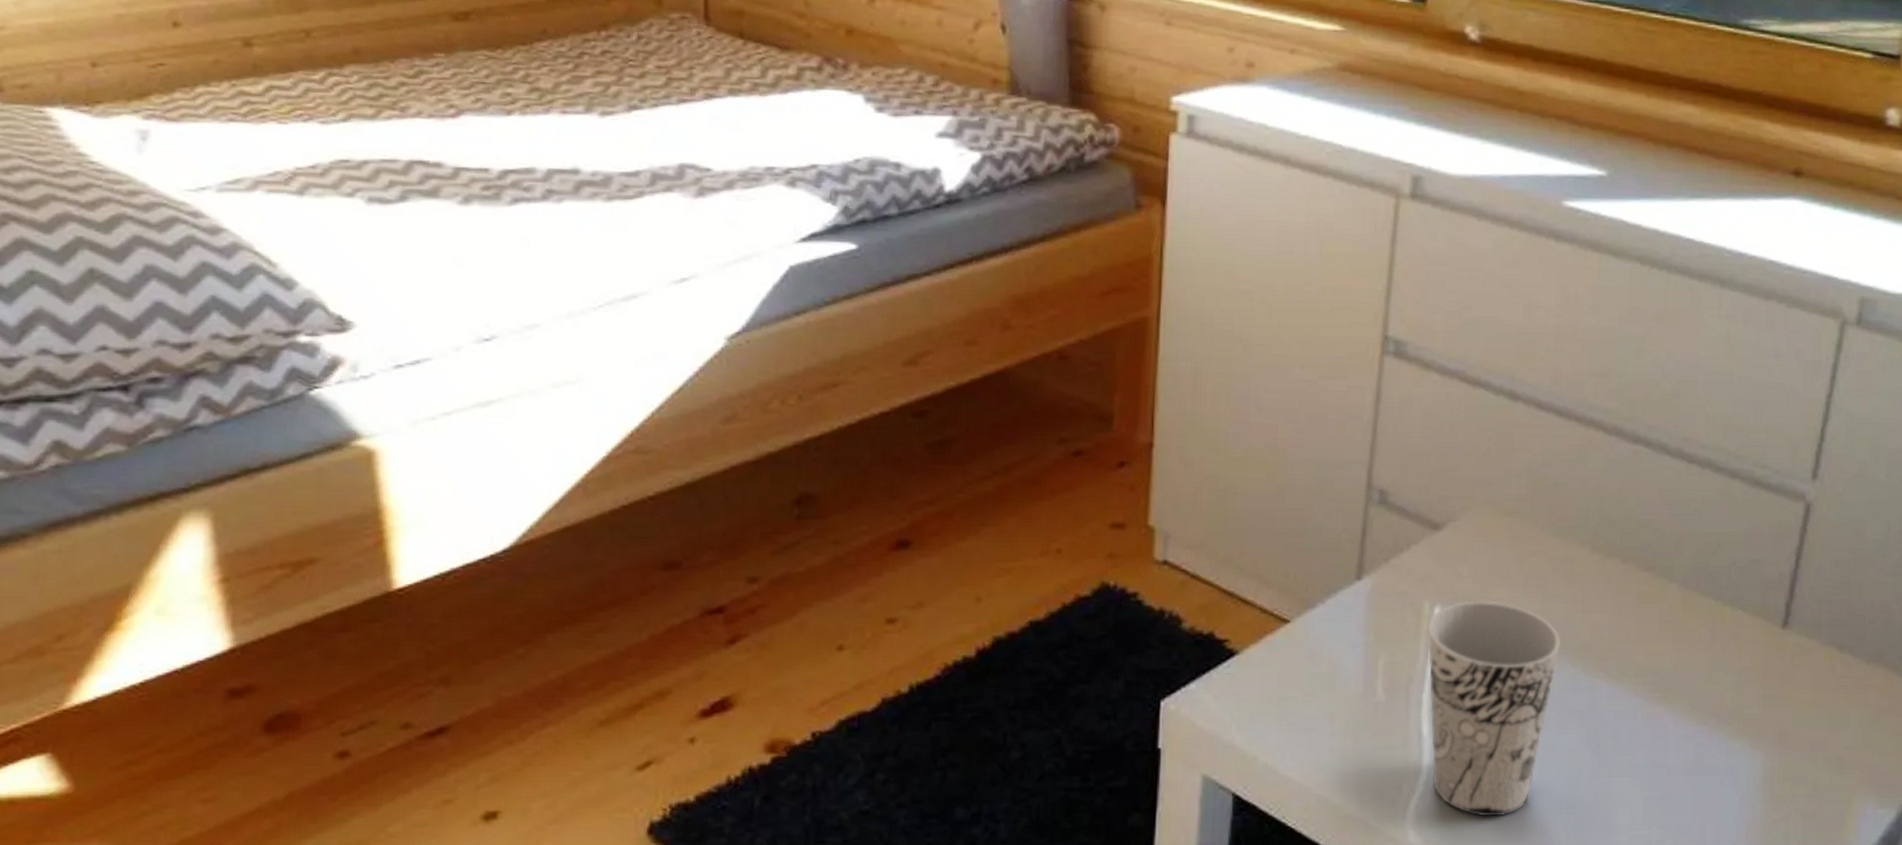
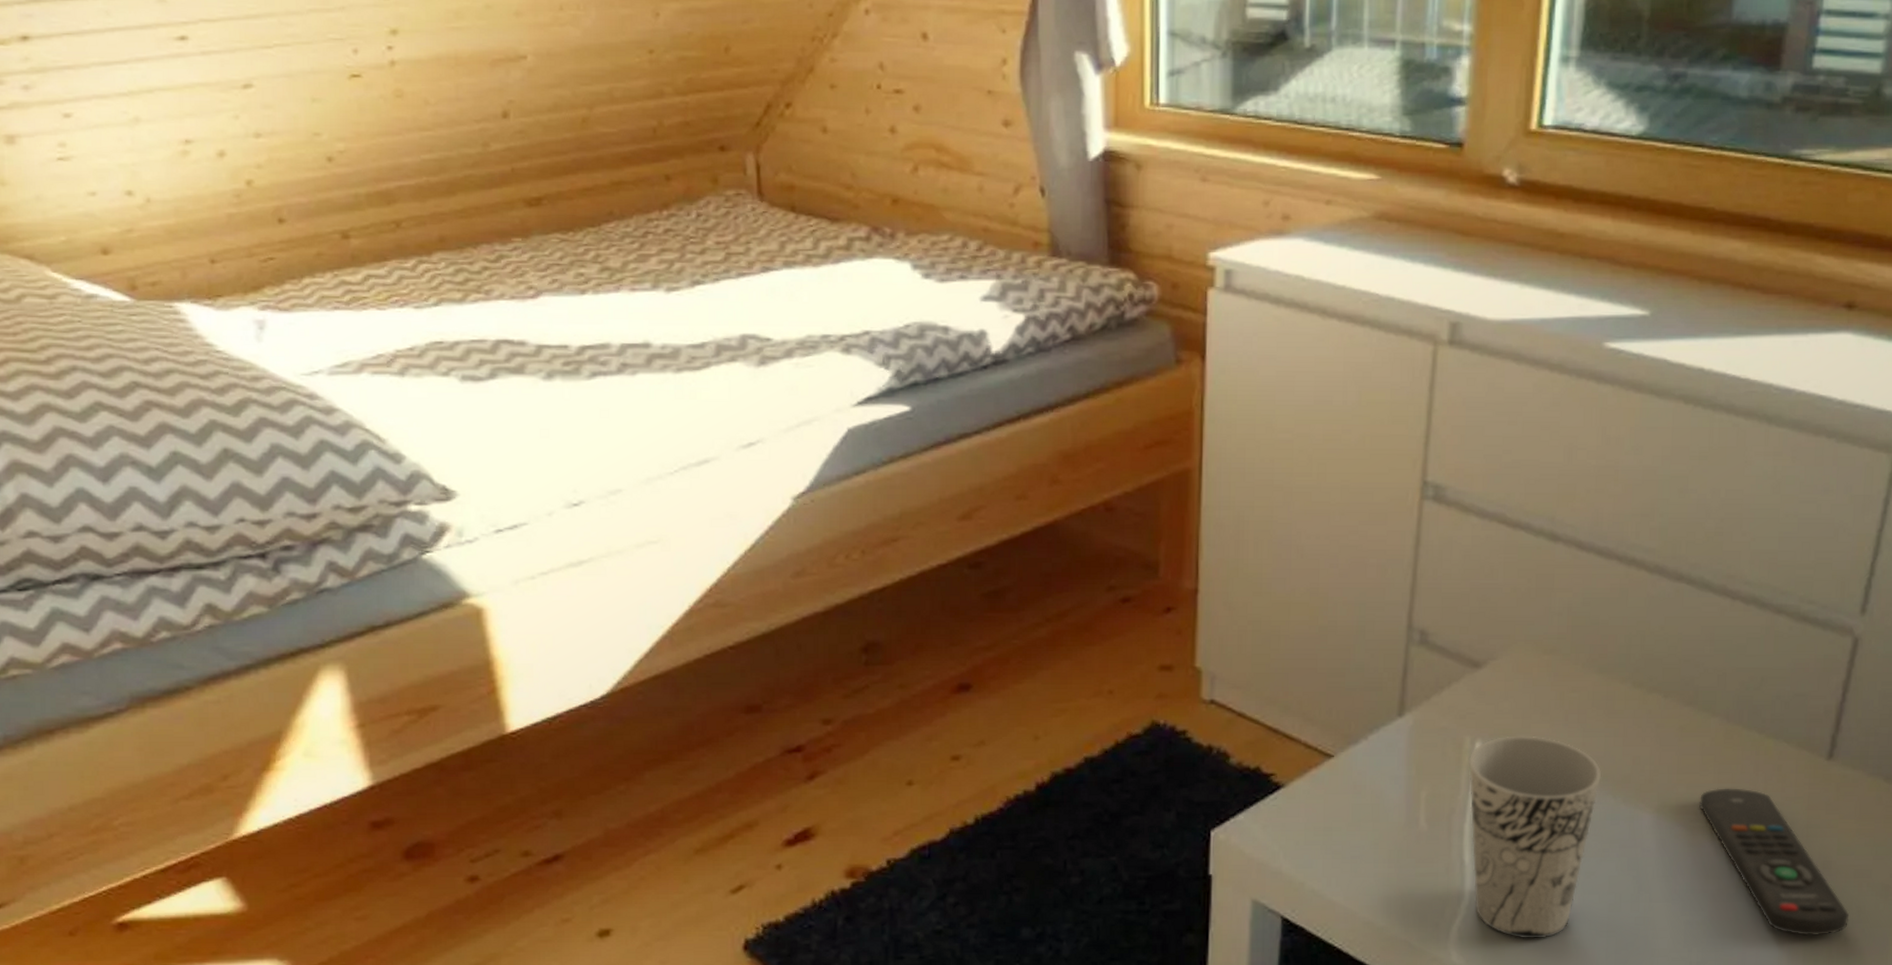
remote control: none [1657,657,1806,811] -> present [1698,788,1850,936]

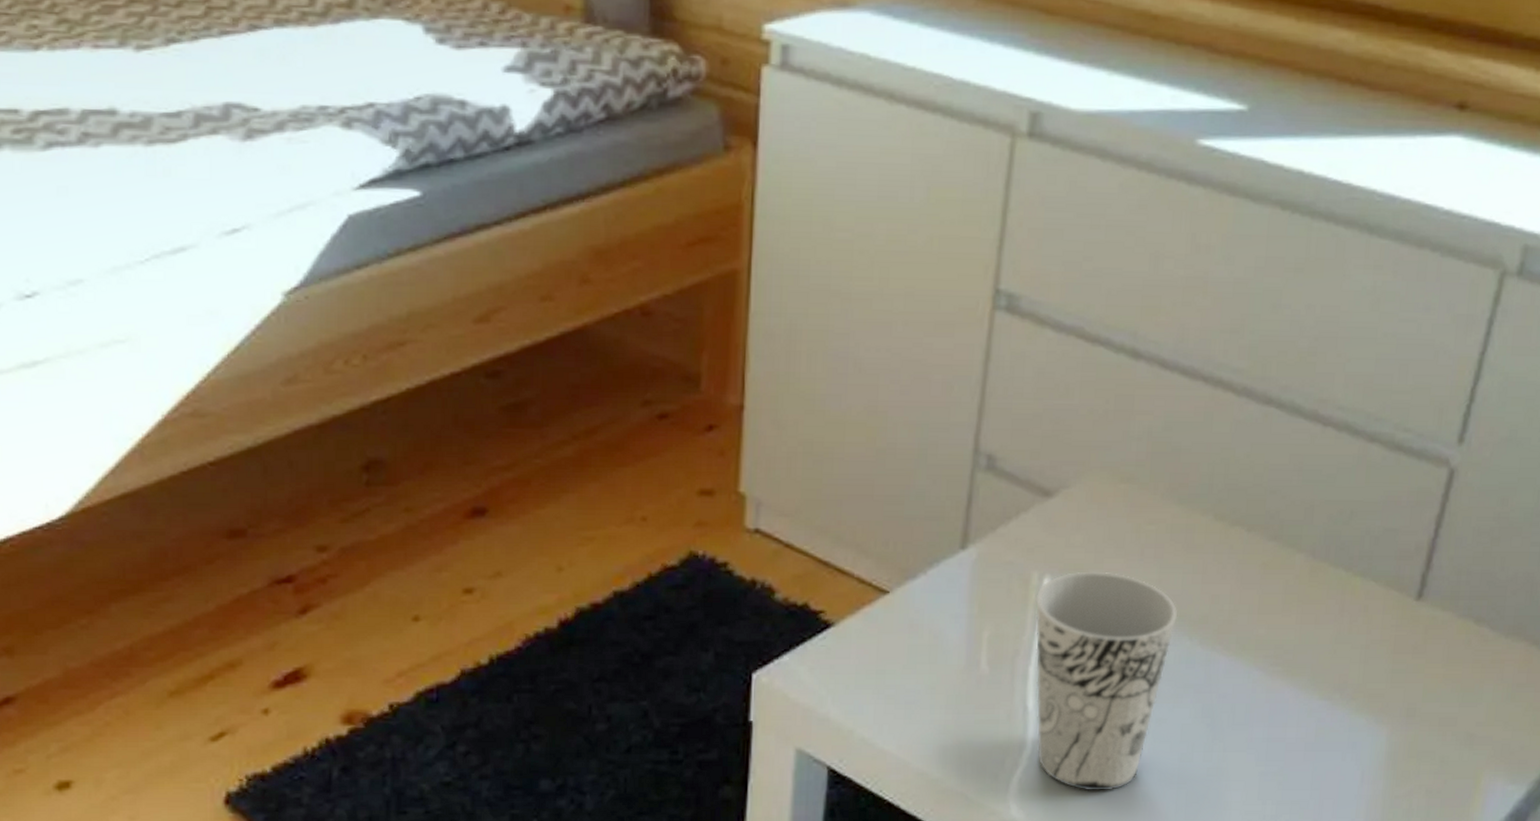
remote control: present [1698,788,1850,936] -> none [1279,629,1432,787]

